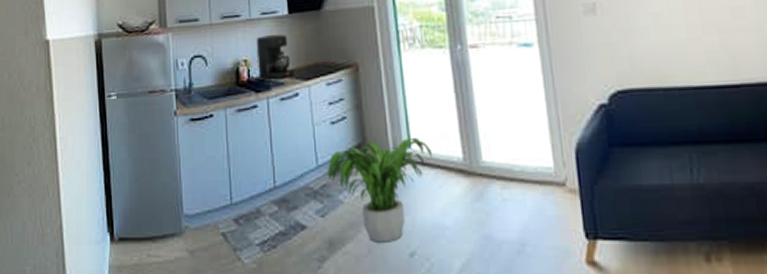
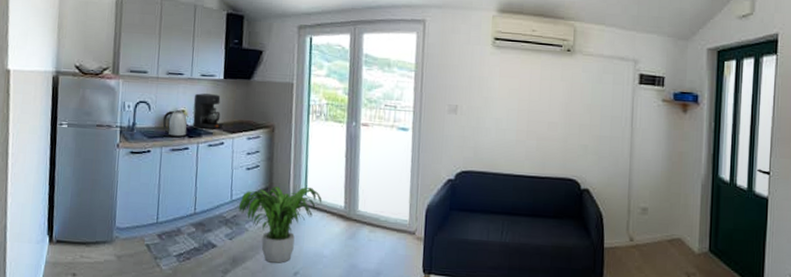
kettle: none [222,60,253,95] -> present [162,110,188,138]

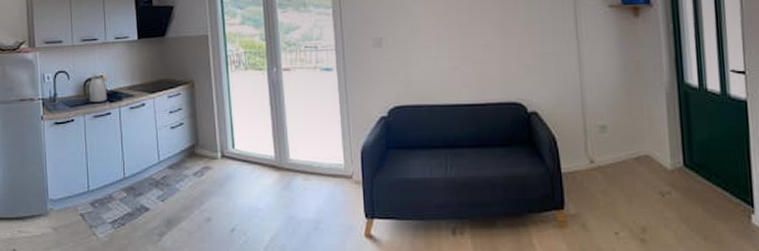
coffee maker: present [193,93,223,130] -> none [111,56,143,93]
potted plant: present [239,186,322,263] -> none [168,141,252,221]

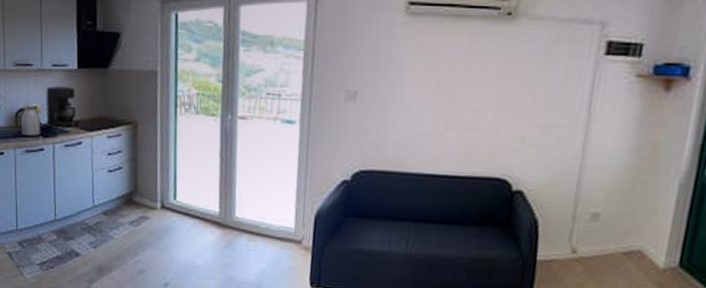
coffee maker: none [111,56,143,93] -> present [47,86,80,128]

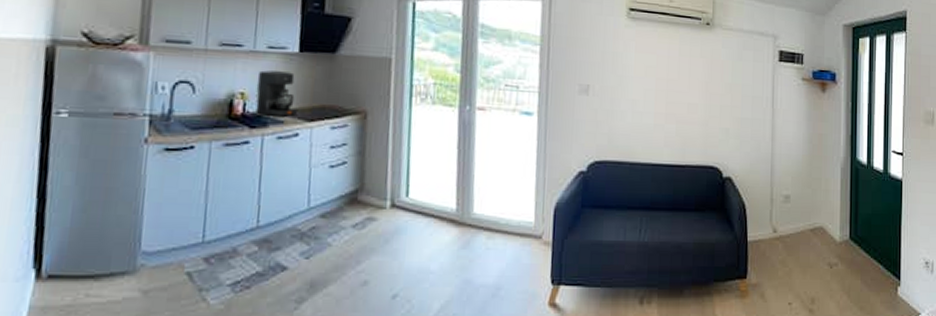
kettle: present [14,107,41,138] -> none [212,93,248,129]

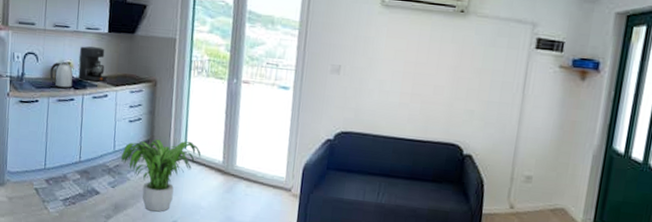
kettle: none [212,93,248,129] -> present [49,62,73,90]
potted plant: none [319,187,429,285] -> present [121,139,201,212]

